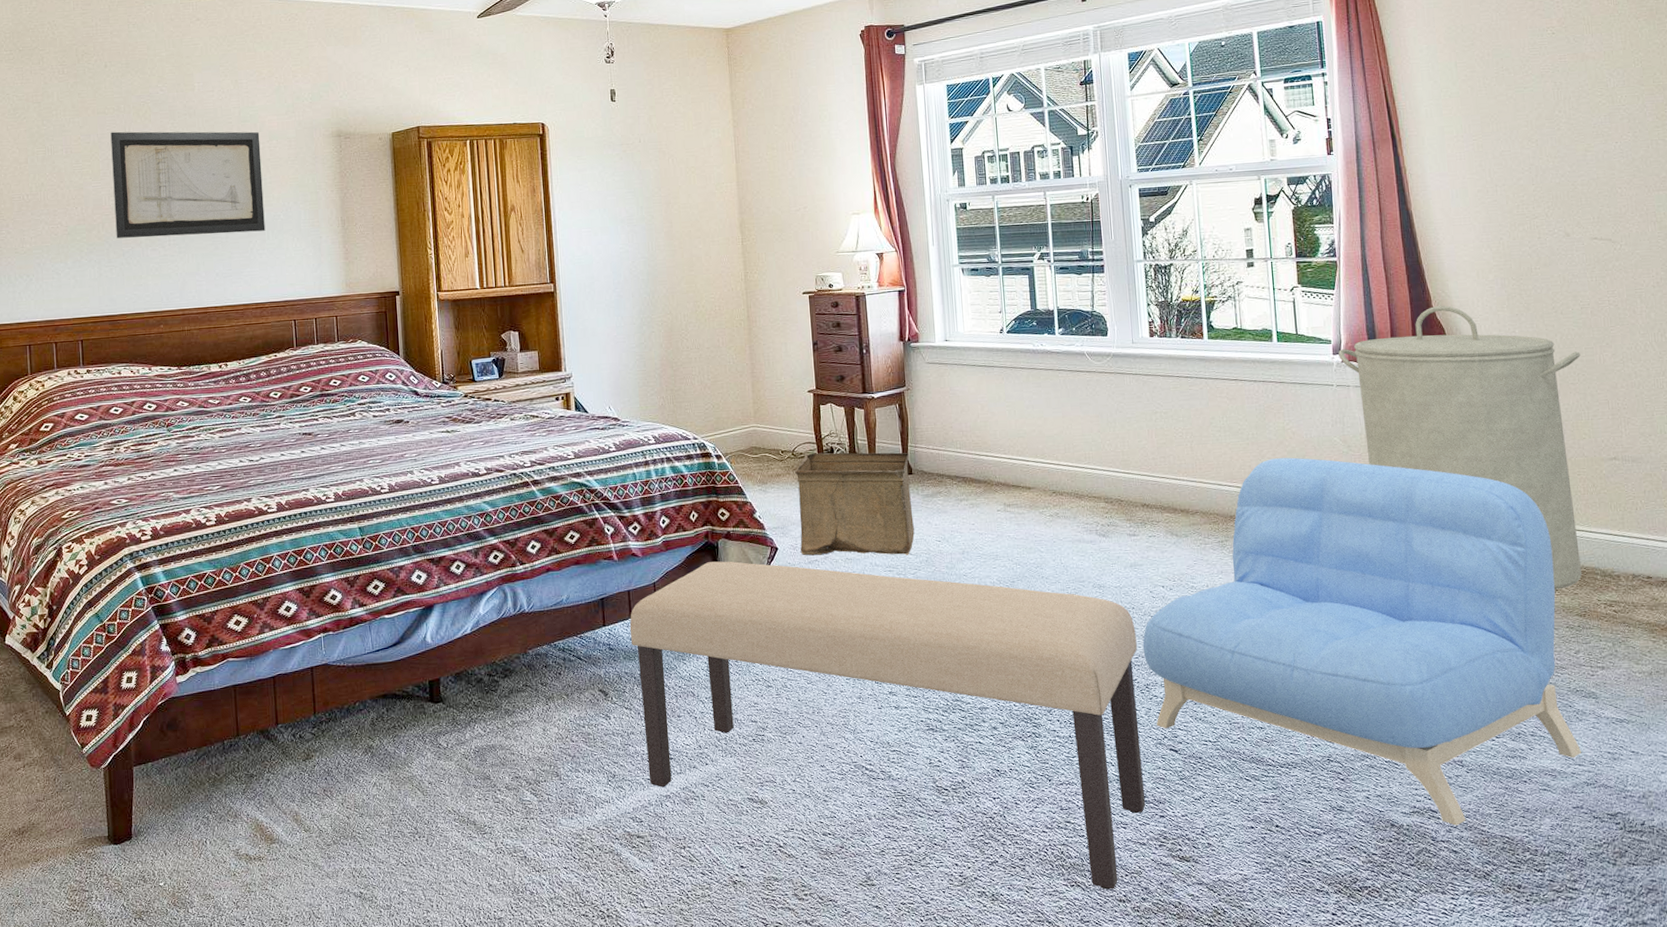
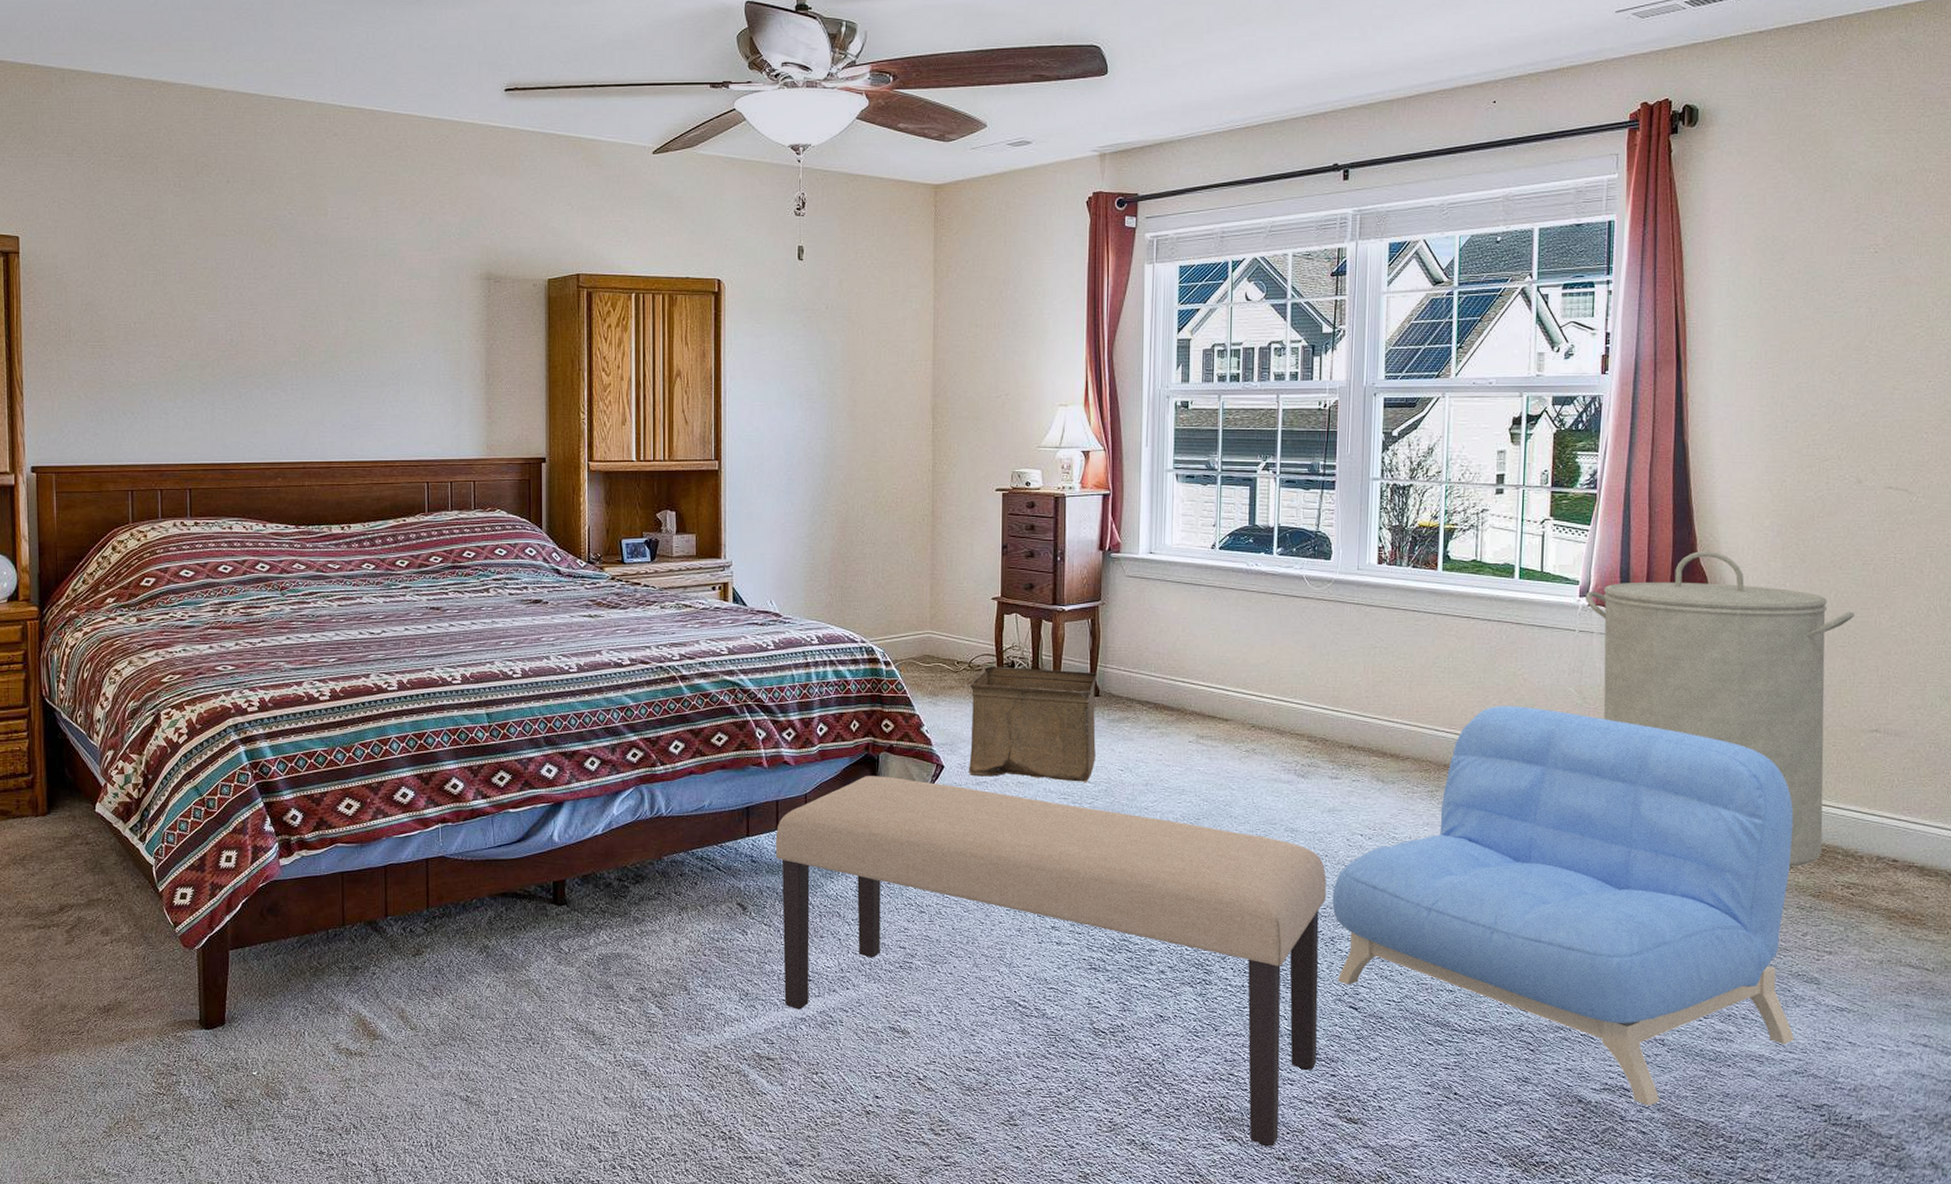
wall art: present [110,131,265,238] -> none [230,257,400,381]

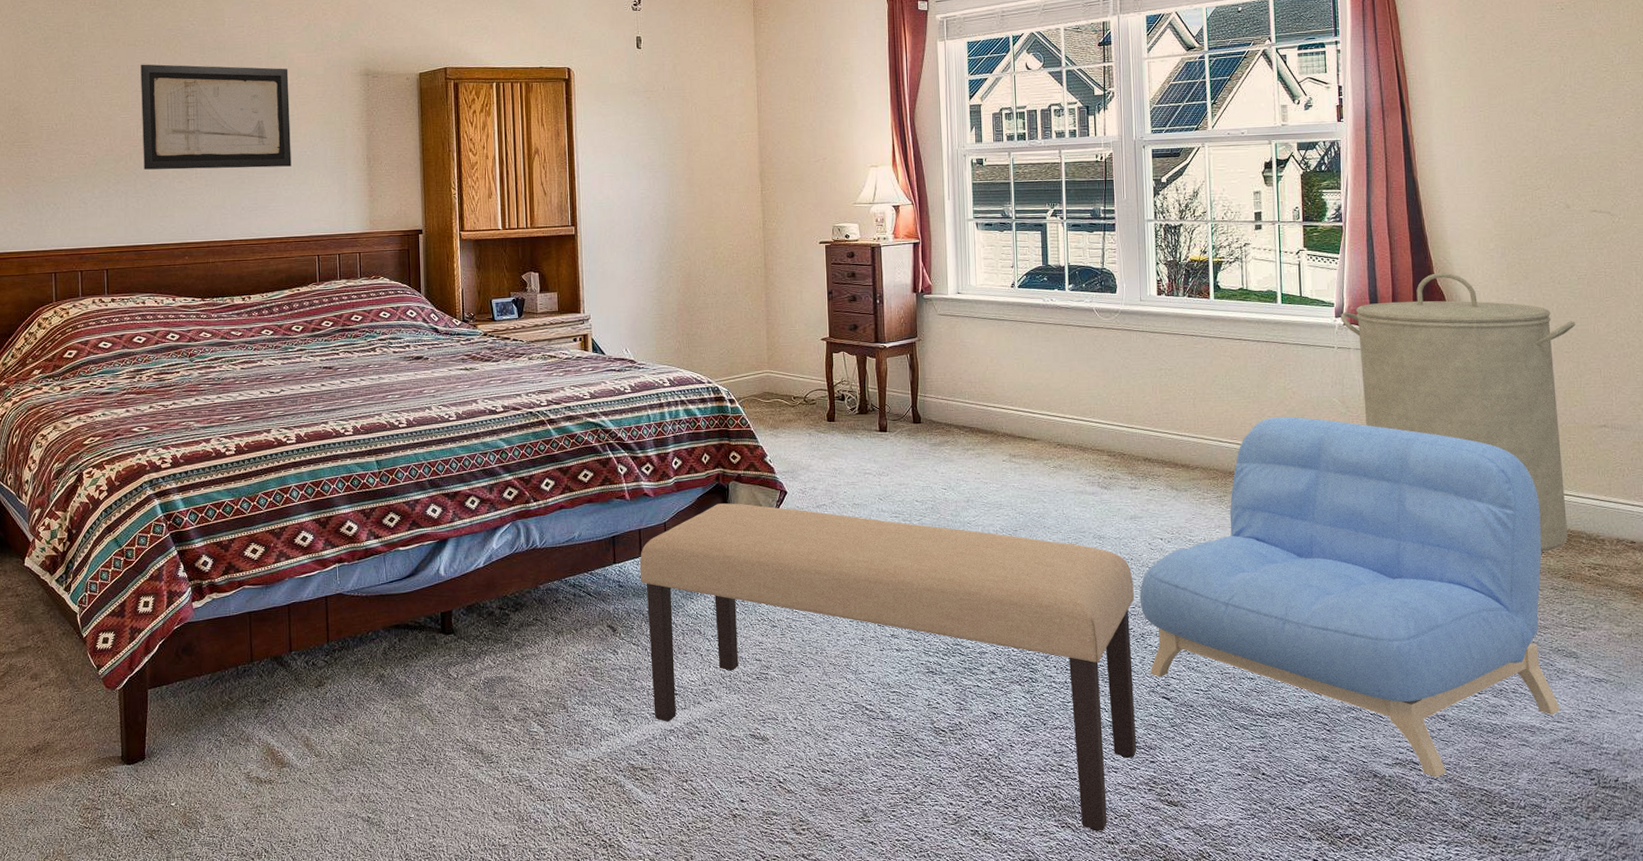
wall art: none [230,257,400,381] -> present [140,64,292,170]
storage bin: present [969,666,1097,783] -> none [806,399,921,502]

